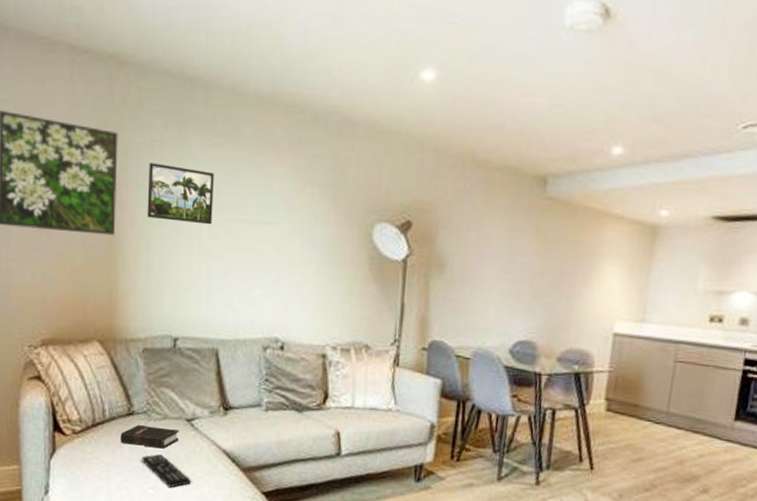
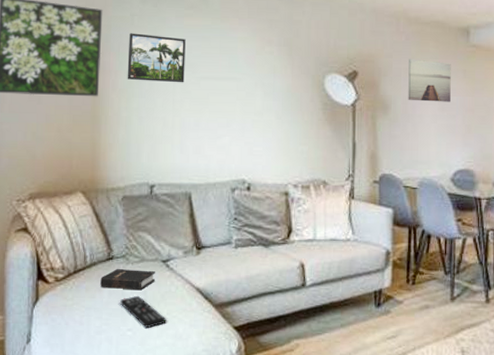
wall art: none [468,210,522,264] -> present [408,59,451,102]

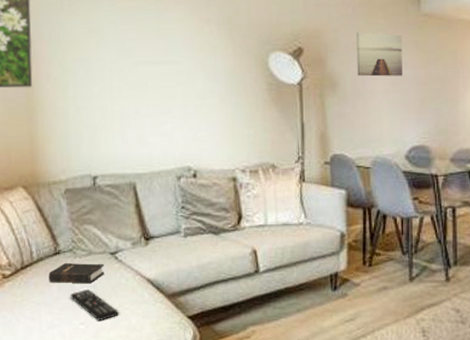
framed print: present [127,33,186,83] -> none [60,18,121,69]

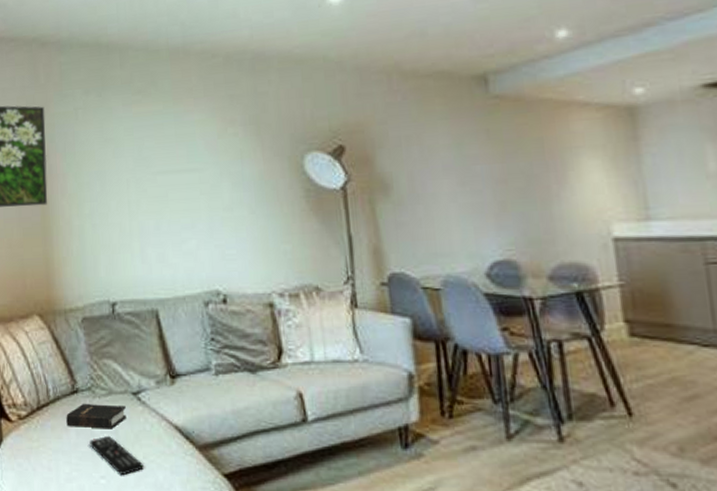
wall art: present [357,32,402,77] -> none [409,122,473,176]

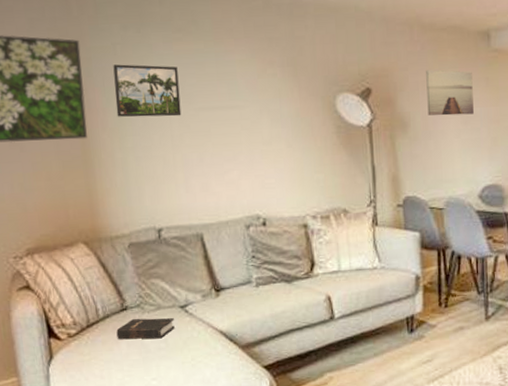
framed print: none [74,128,139,183] -> present [113,64,182,117]
remote control: present [90,435,145,476] -> none [140,344,193,376]
wall art: none [409,122,473,176] -> present [426,70,474,116]

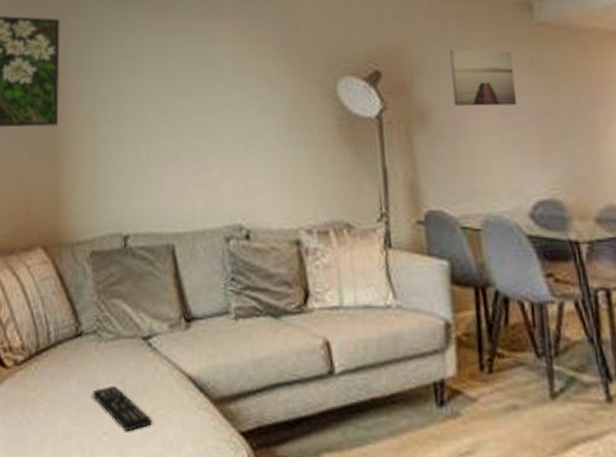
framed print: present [113,64,182,117] -> none [90,44,159,103]
hardback book: present [116,317,175,340] -> none [68,348,135,379]
remote control: none [140,344,193,376] -> present [93,385,153,432]

